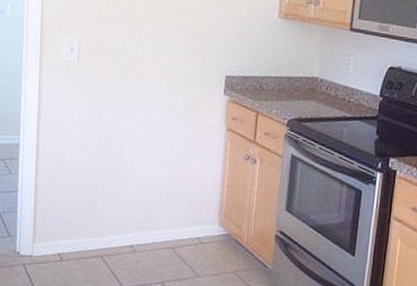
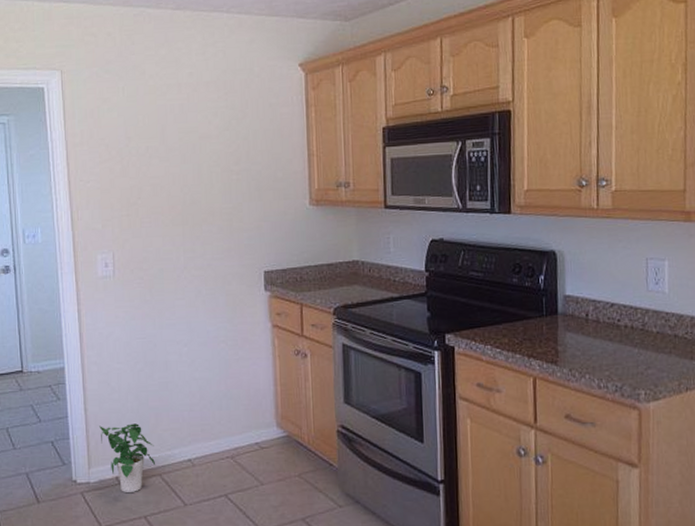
potted plant: none [48,203,99,270] -> present [99,423,155,494]

